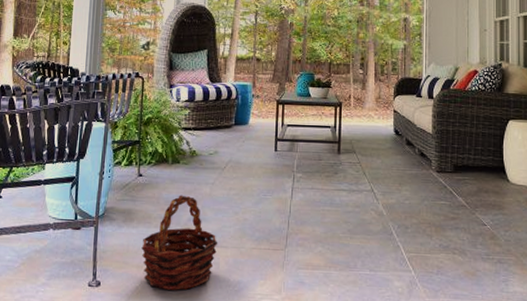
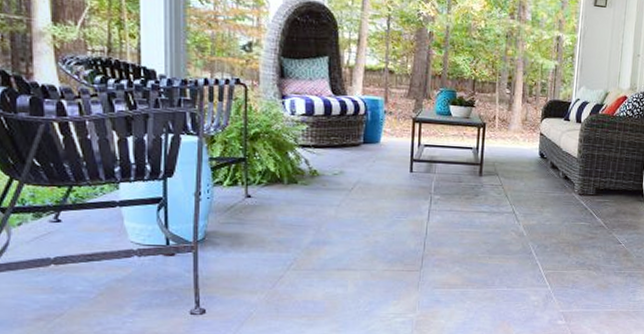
basket: present [141,195,218,290] -> none [254,217,346,314]

